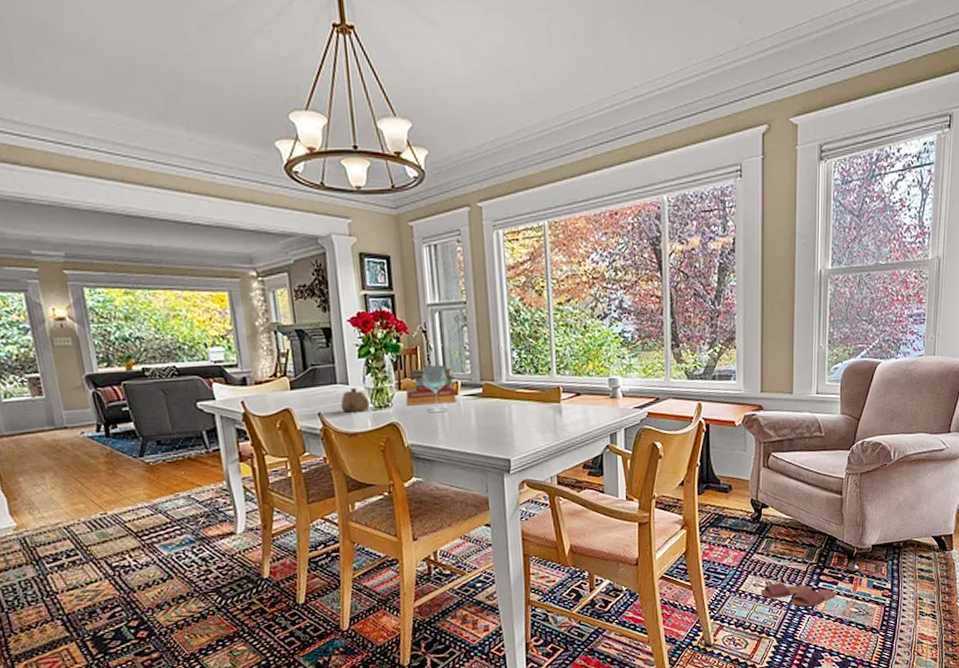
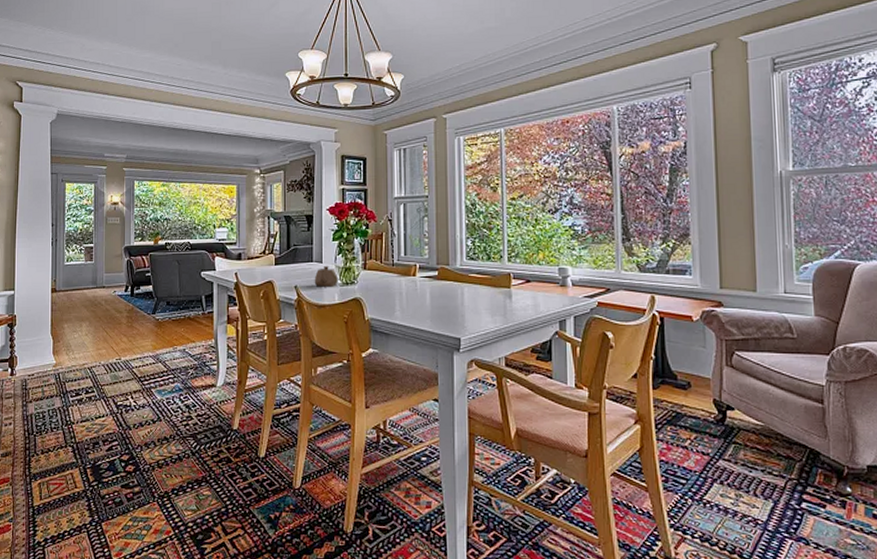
books: present [405,367,457,406] -> none [369,252,414,284]
wine glass: present [421,365,448,413] -> none [385,249,407,291]
slippers: present [762,582,837,607] -> none [731,495,826,530]

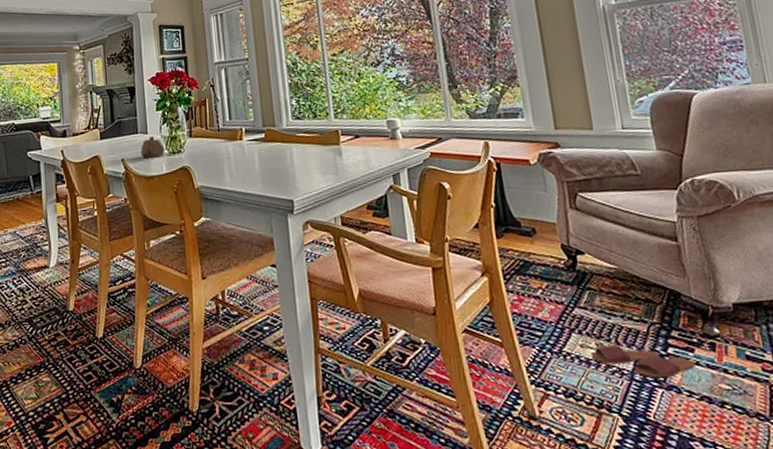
slippers: none [731,495,826,530] -> present [592,344,696,379]

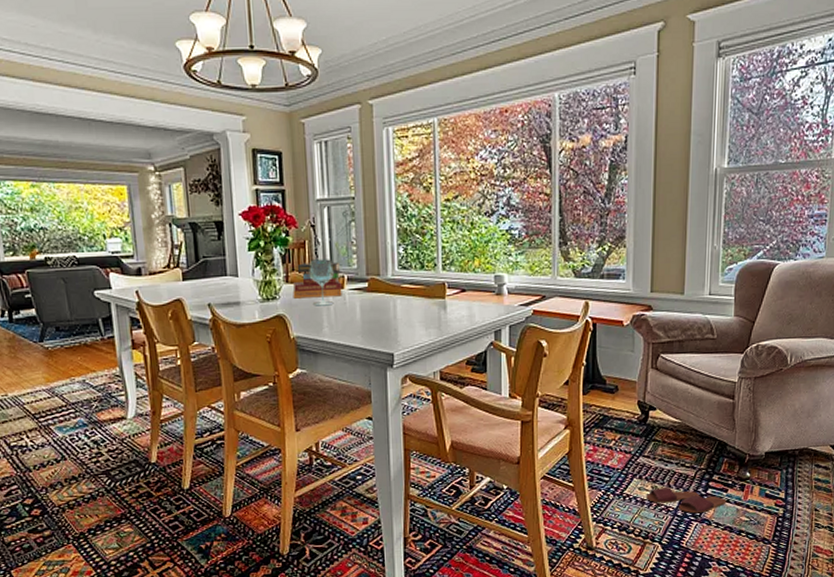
teapot: present [140,137,165,159] -> none [229,280,258,304]
books: none [196,116,241,151] -> present [292,261,342,299]
wine glass: none [210,114,233,158] -> present [309,259,334,306]

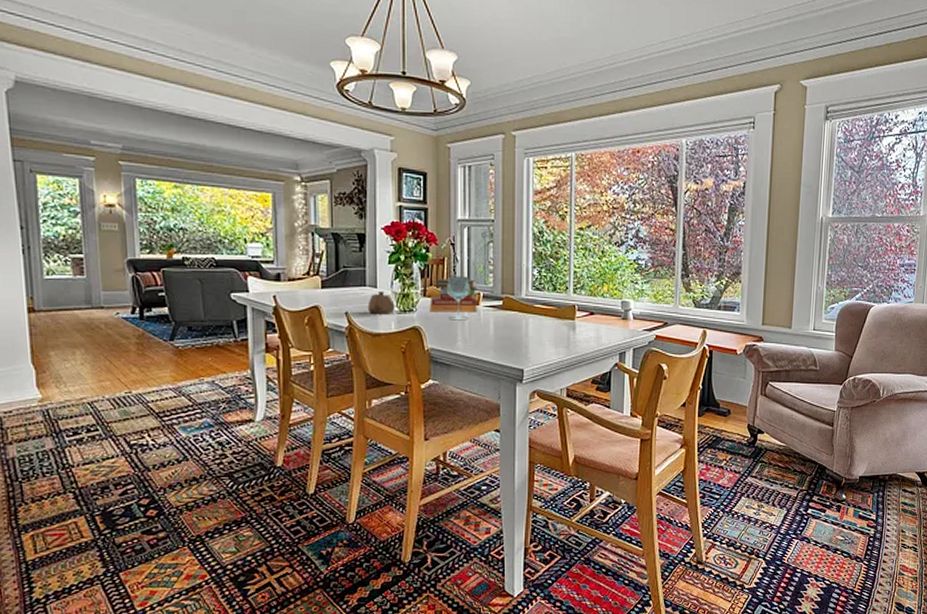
teapot: none [229,280,258,304] -> present [367,291,395,314]
slippers: present [647,486,727,514] -> none [753,505,825,532]

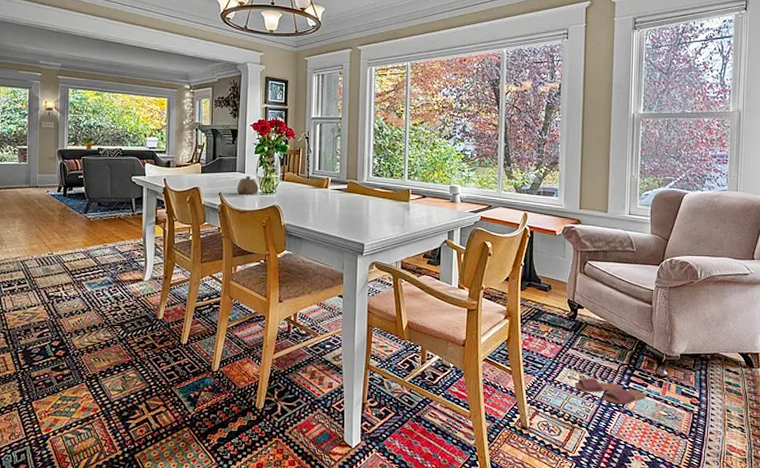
books: present [429,278,477,313] -> none [286,166,327,194]
wine glass: present [446,276,470,321] -> none [301,164,321,201]
slippers: none [753,505,825,532] -> present [575,377,647,405]

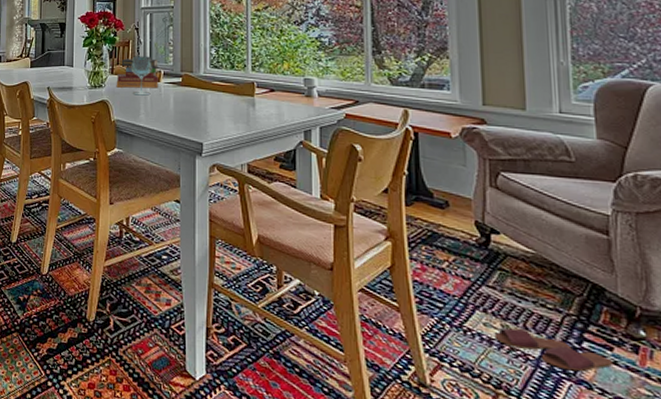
teapot: present [237,176,259,195] -> none [65,70,87,89]
books: none [286,166,327,194] -> present [116,58,158,88]
wine glass: none [301,164,321,201] -> present [131,56,152,96]

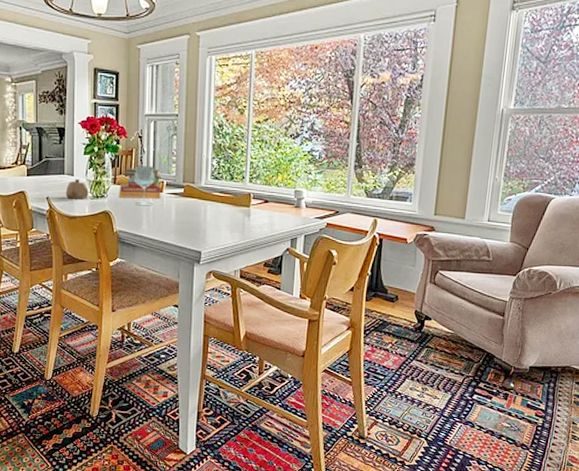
teapot: none [65,70,87,89] -> present [65,179,89,199]
slippers: present [496,328,614,372] -> none [417,389,490,416]

